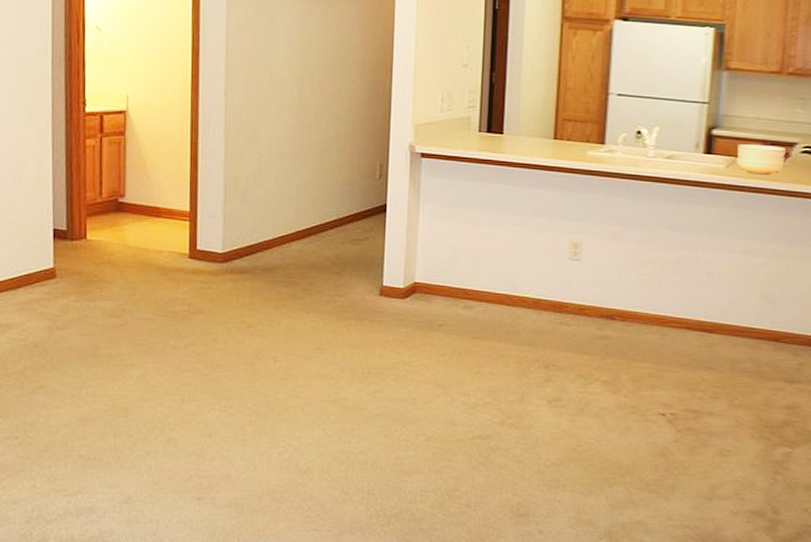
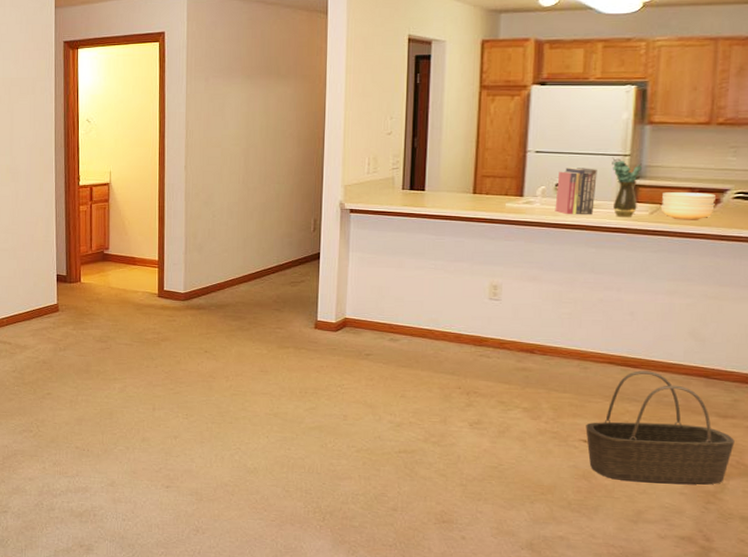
books: none [636,114,677,167] -> present [555,168,597,215]
basket: none [664,336,800,456] -> present [586,371,735,485]
vase: none [691,104,719,171] -> present [612,157,642,218]

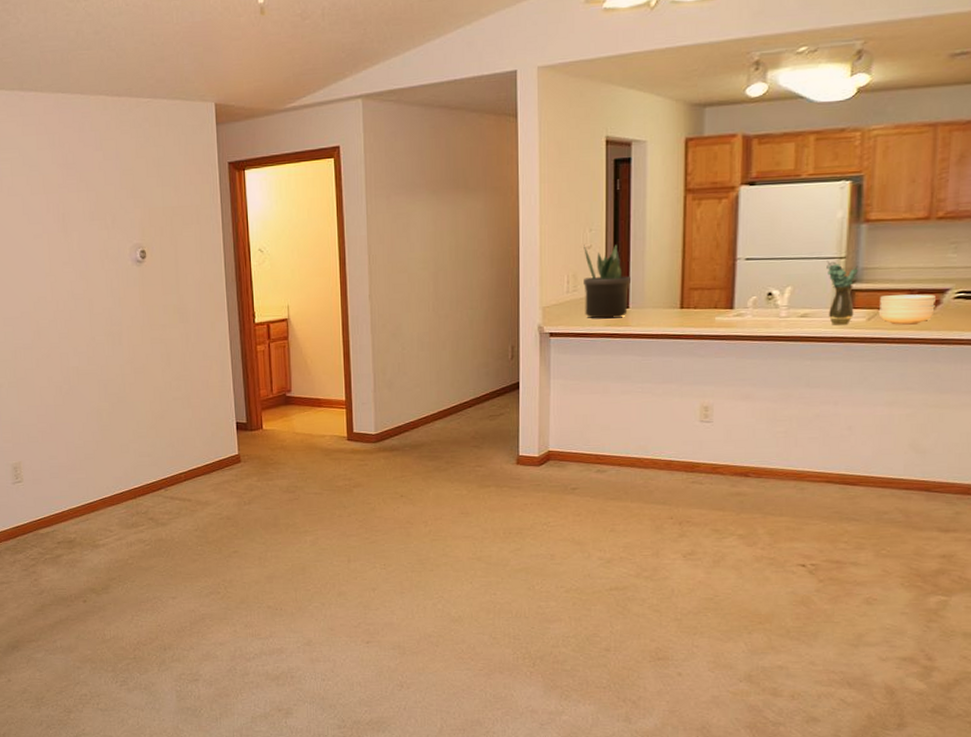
planter: none [383,131,428,199] -> present [584,244,632,319]
books: present [555,168,597,215] -> none [767,273,811,326]
basket: present [586,371,735,485] -> none [803,488,957,605]

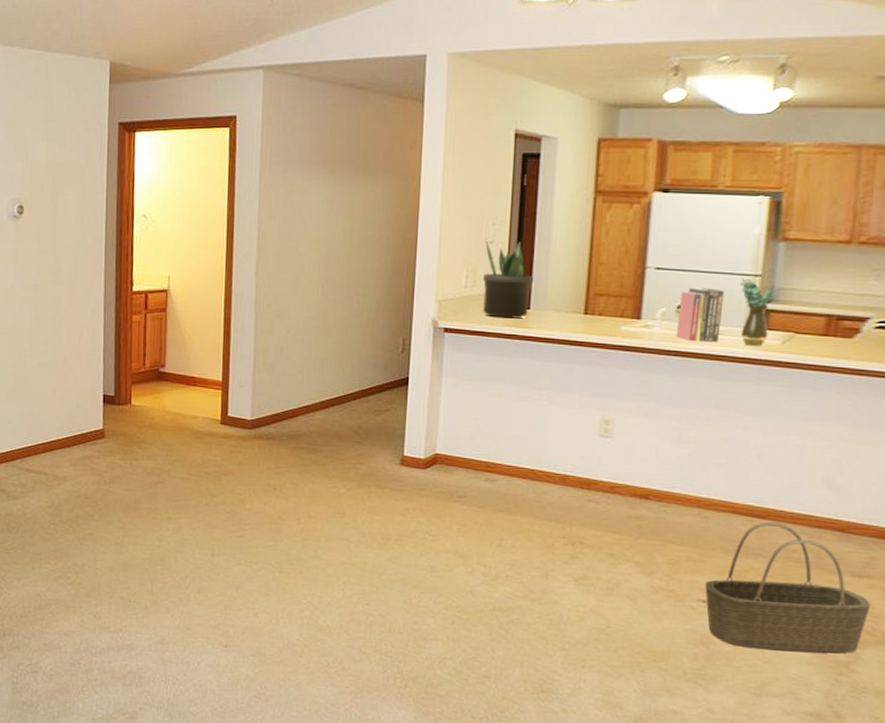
books: none [767,273,811,326] -> present [676,287,724,343]
basket: none [803,488,957,605] -> present [705,522,871,654]
bowl: present [878,294,937,325] -> none [794,319,856,352]

